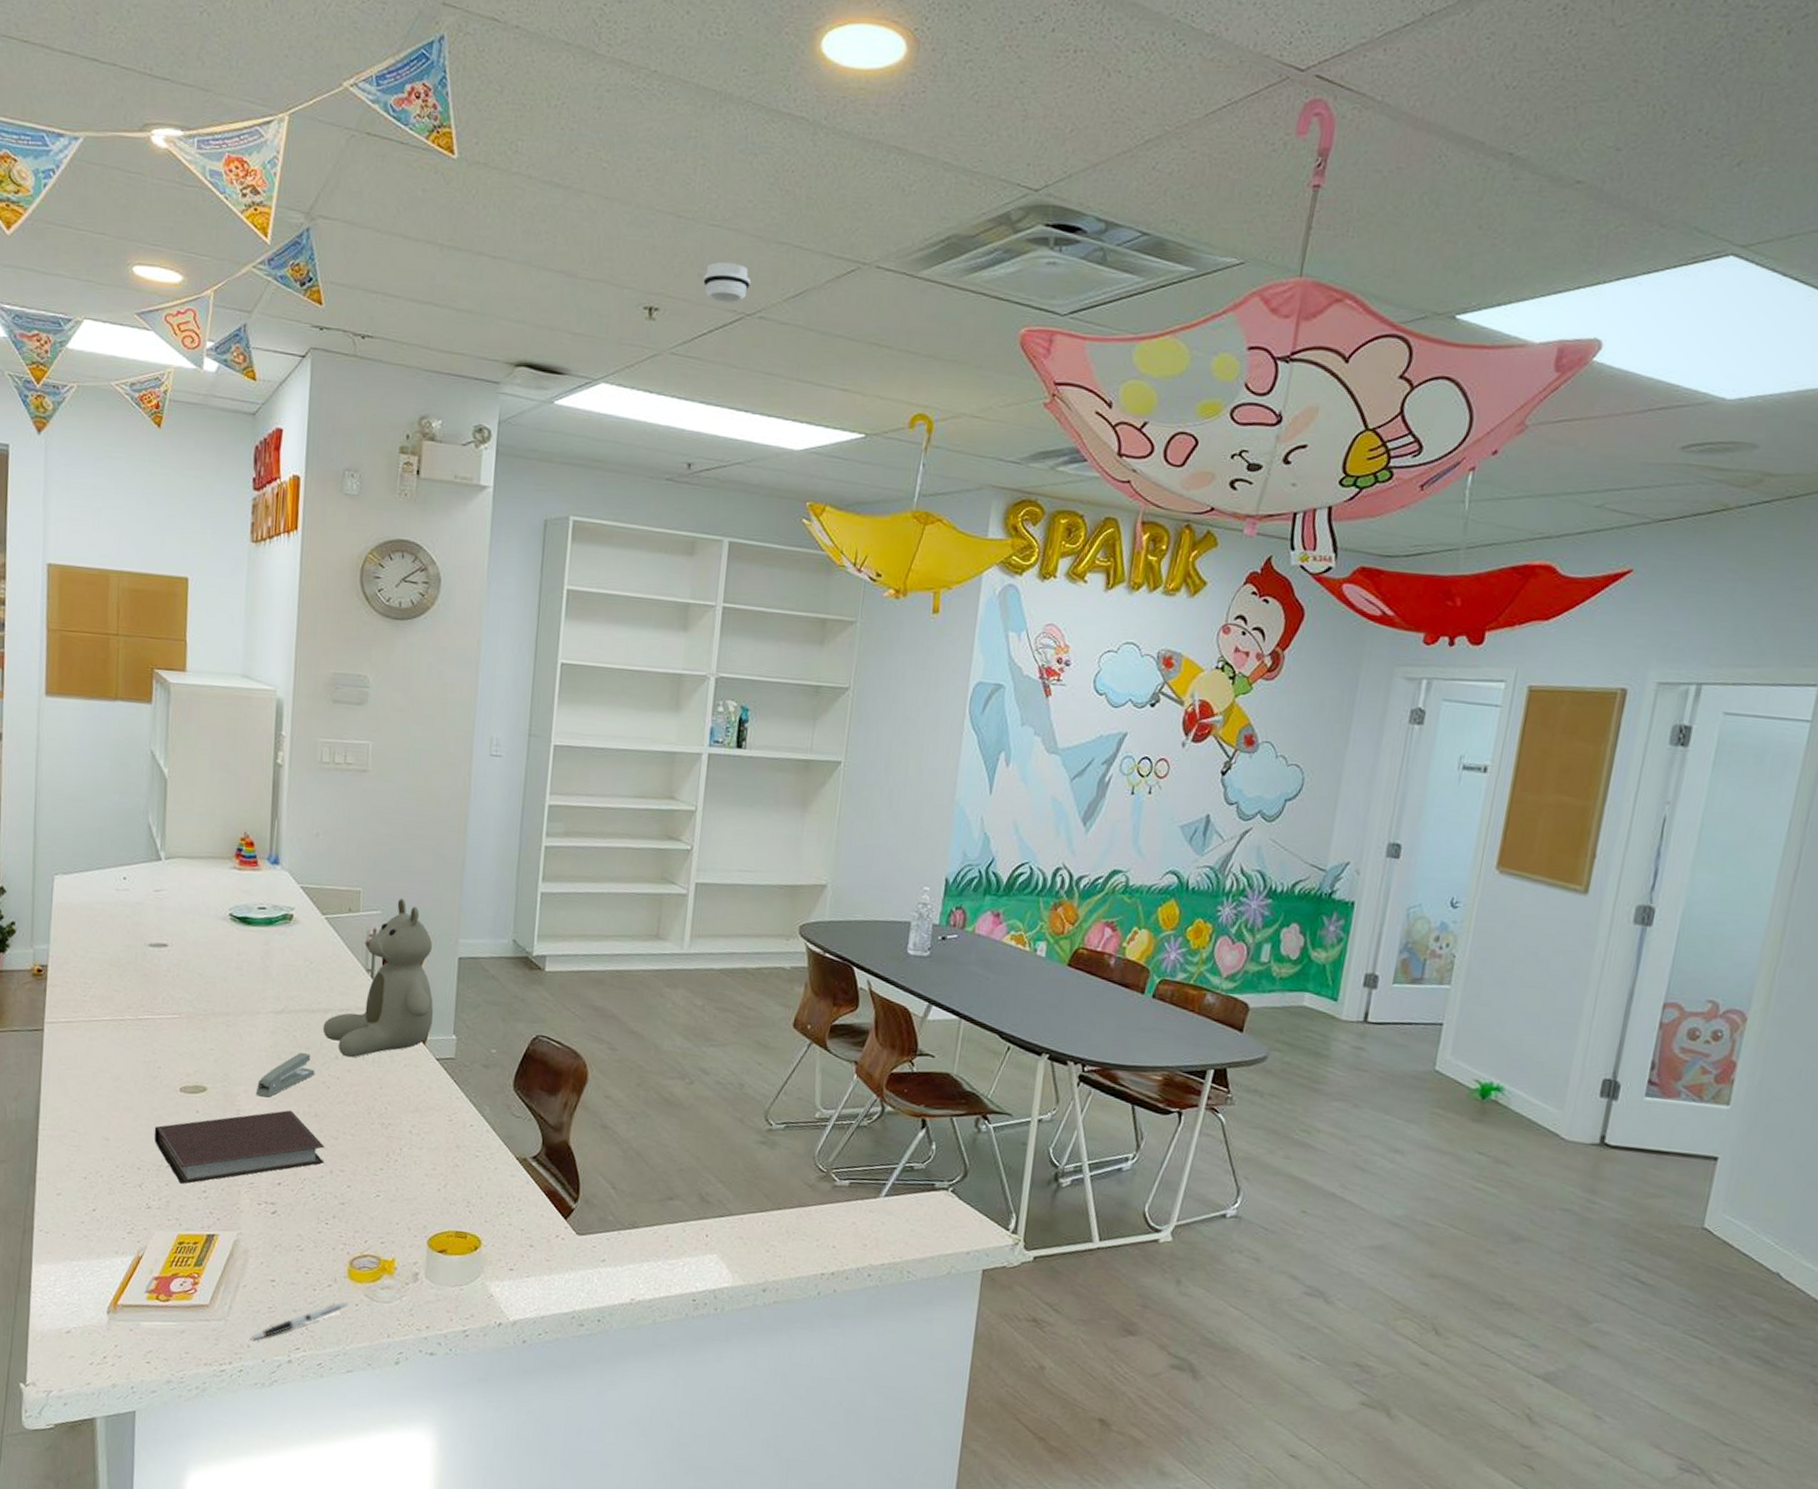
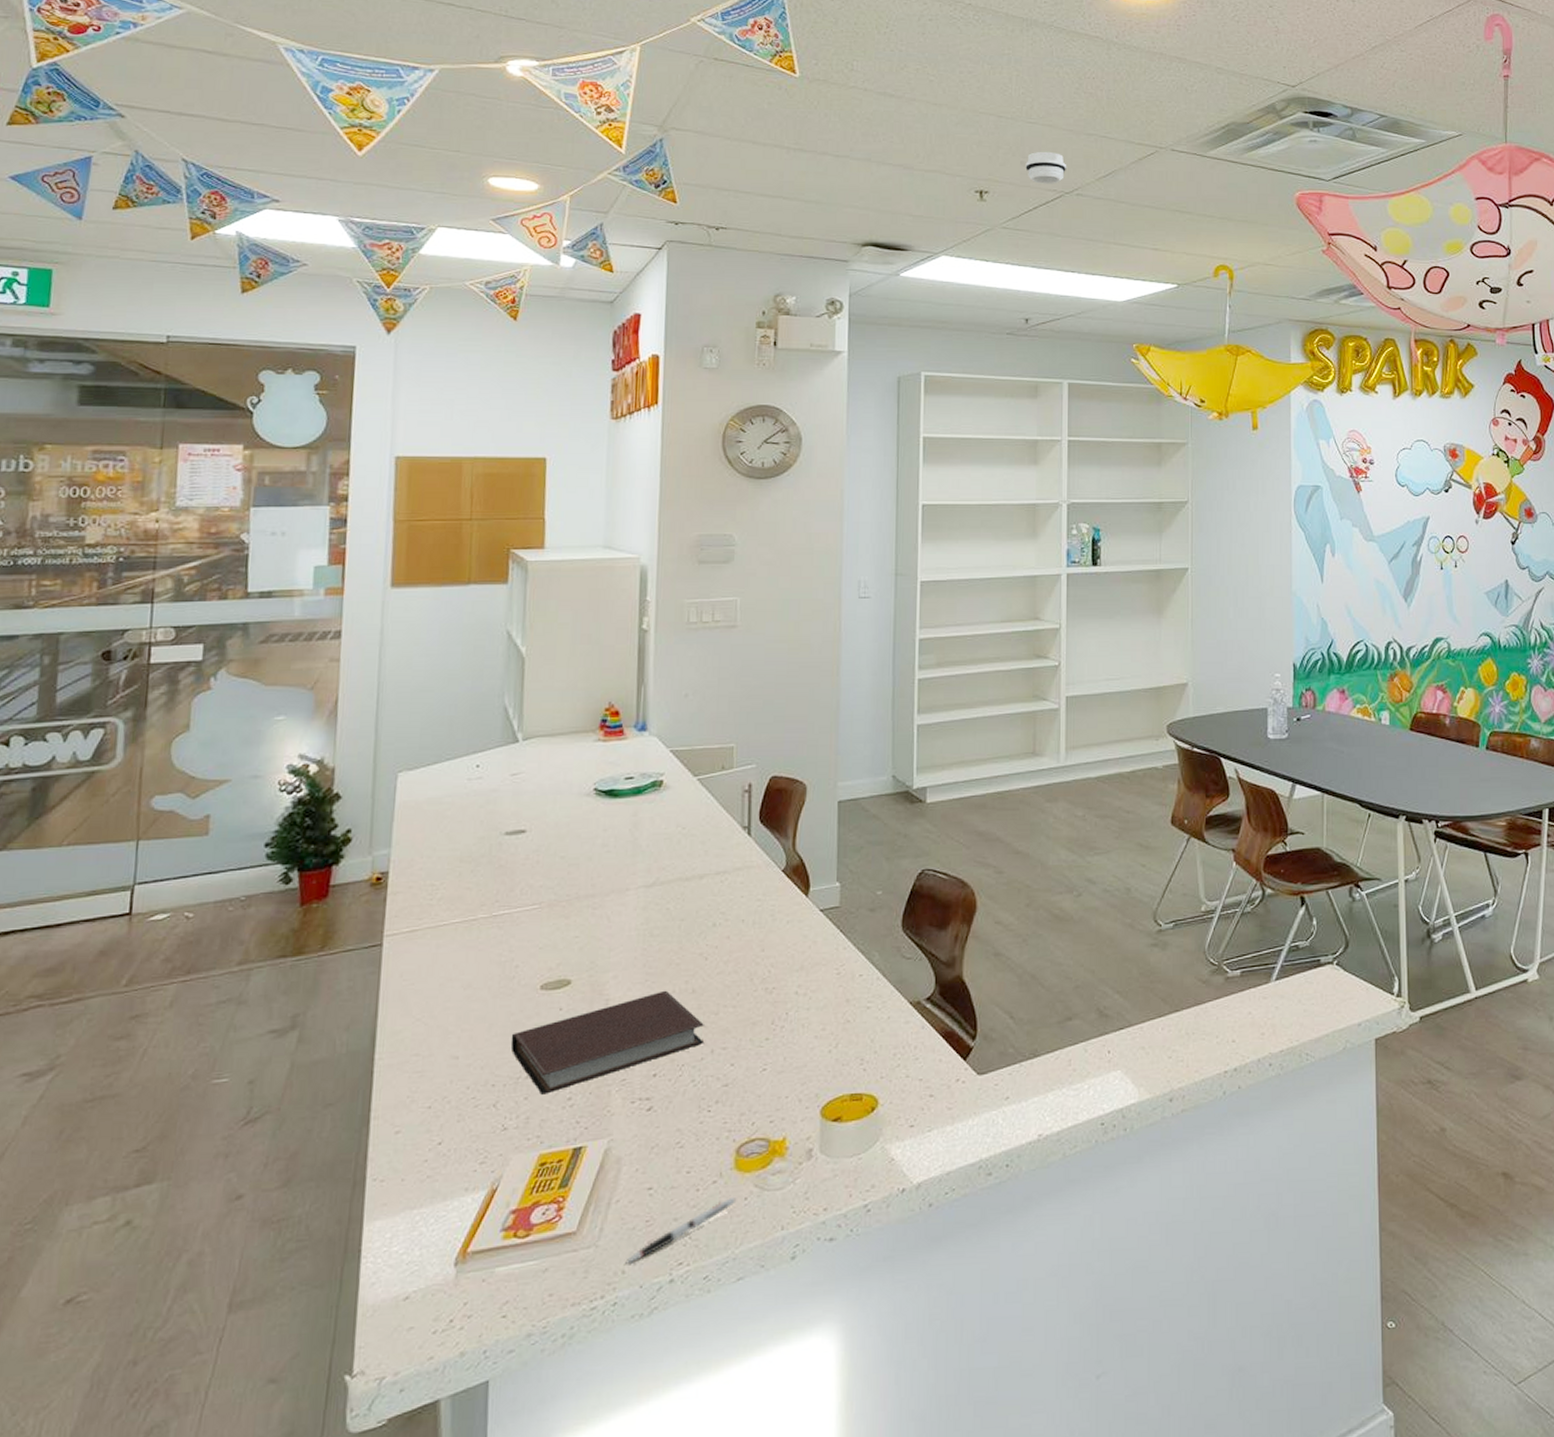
stapler: present [255,1053,315,1098] -> none [626,926,691,981]
teddy bear: present [322,897,434,1058] -> none [698,748,815,923]

